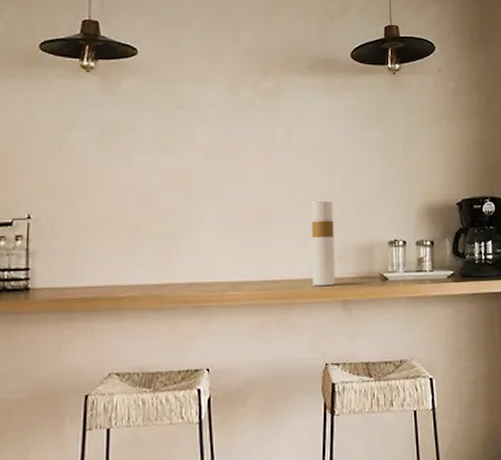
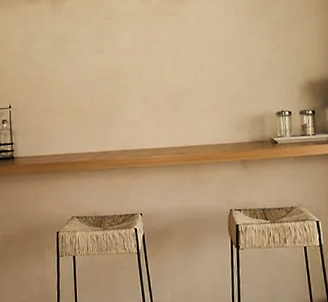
pump dispenser: present [312,201,335,285] -> none [212,83,235,149]

